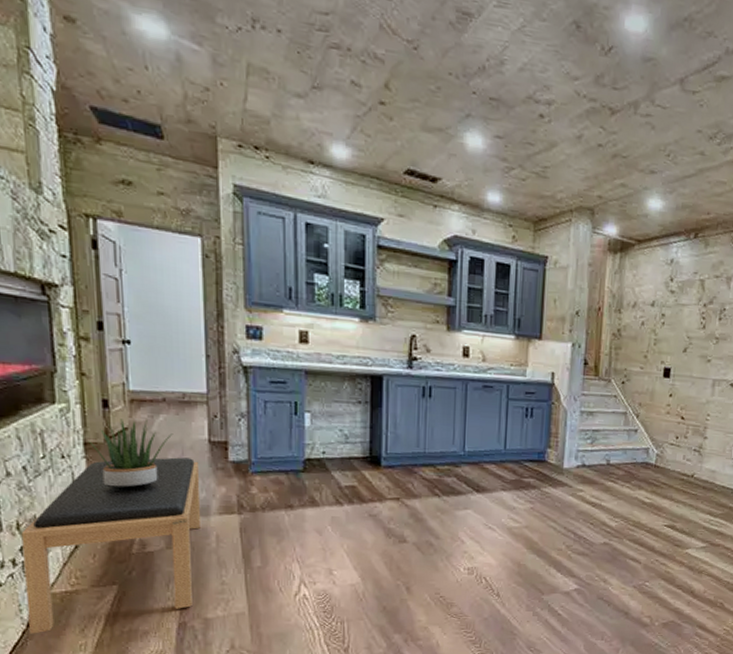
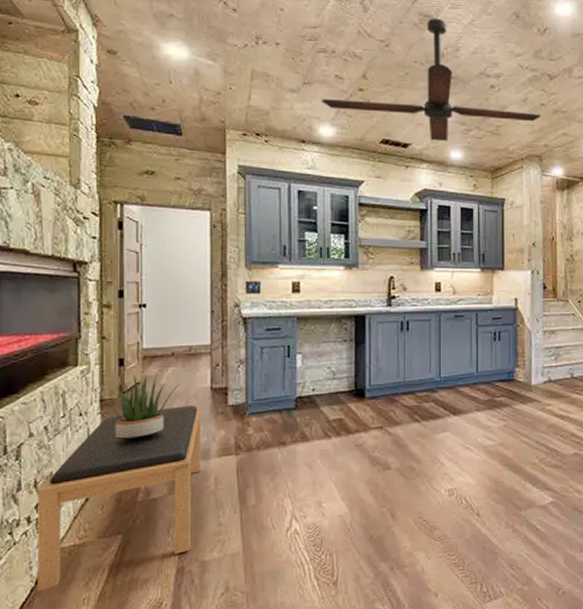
ceiling fan: none [333,17,597,179] -> present [321,18,541,141]

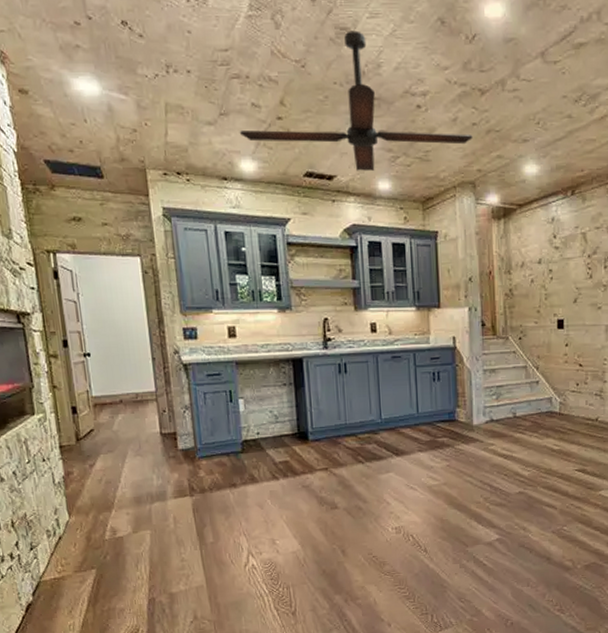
bench: present [37,405,202,591] -> none [15,450,161,618]
potted plant: present [95,373,180,441] -> none [53,420,131,484]

